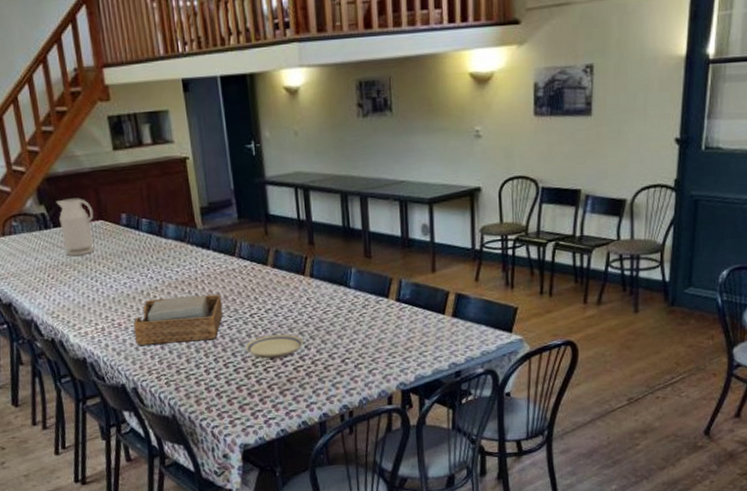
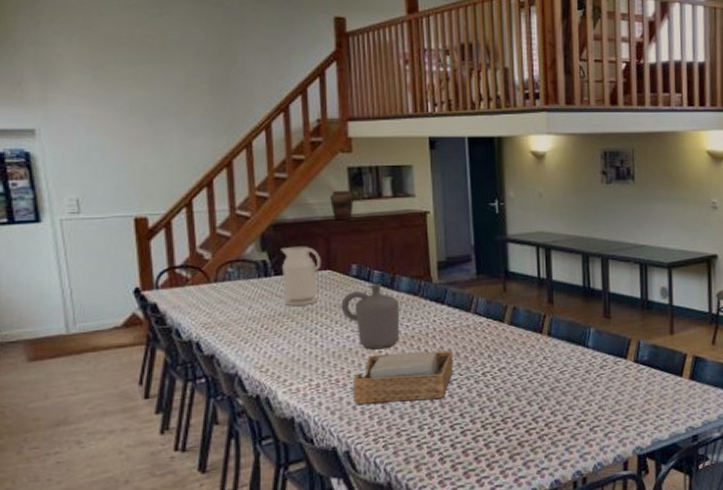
vase: none [94,140,117,171] -> present [330,190,354,220]
water jug: none [115,232,172,295] -> present [341,284,400,350]
plate: present [245,334,303,359] -> none [474,394,537,421]

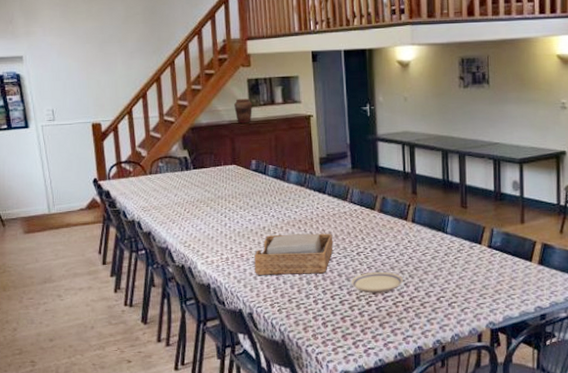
water jug: present [281,246,322,307] -> none [198,145,228,195]
water jug: present [341,284,400,350] -> none [244,177,290,231]
plate: none [474,394,537,421] -> present [351,271,403,294]

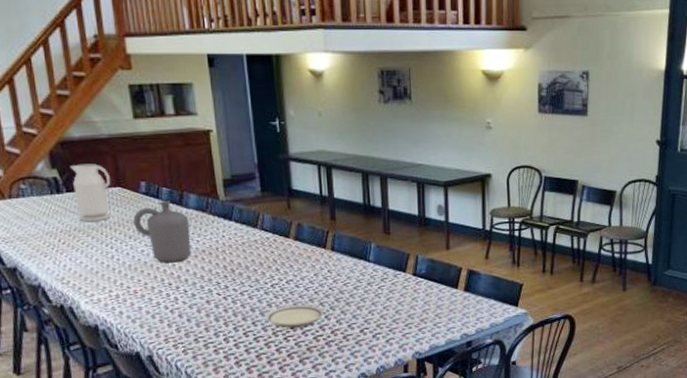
water jug: none [198,145,228,195] -> present [70,163,111,222]
vase: present [234,98,252,124] -> none [114,108,138,138]
water jug: none [244,177,290,231] -> present [133,201,192,263]
napkin holder: present [254,233,334,275] -> none [151,264,244,313]

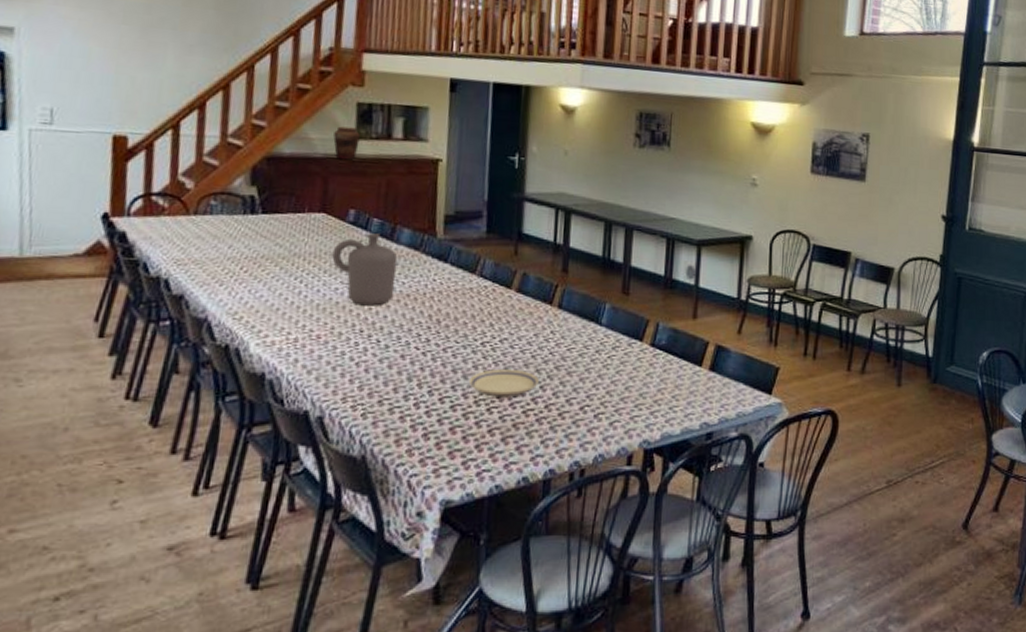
water jug: present [70,163,111,222] -> none [270,183,317,251]
vase: none [114,108,138,138] -> present [333,126,360,161]

